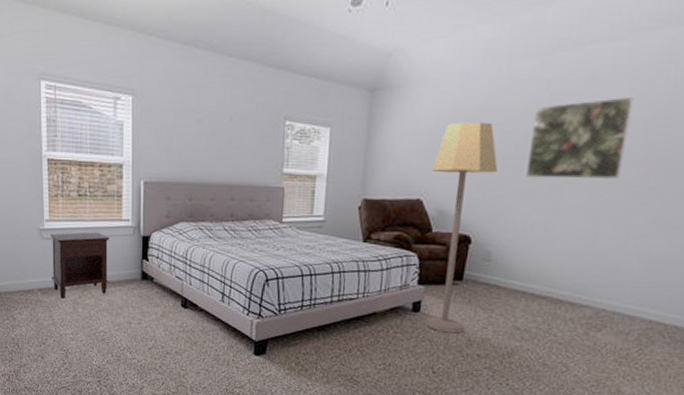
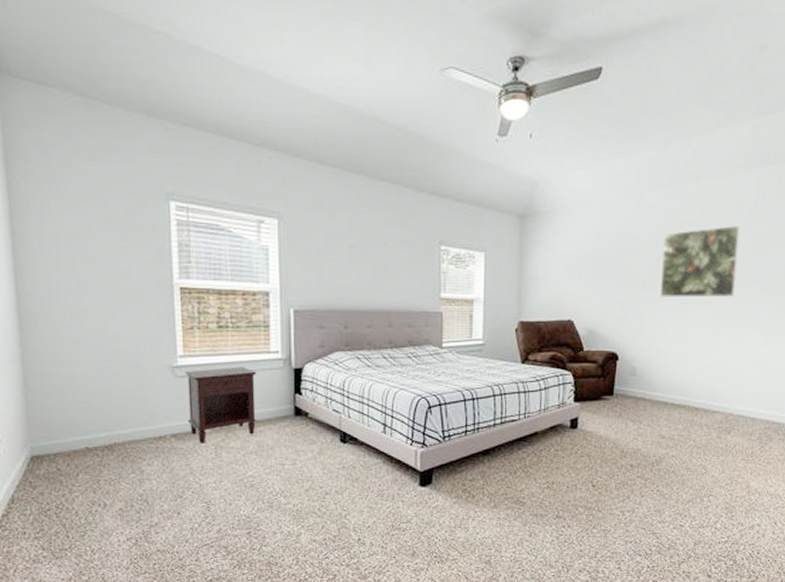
lamp: present [423,122,498,334] -> none [581,247,637,447]

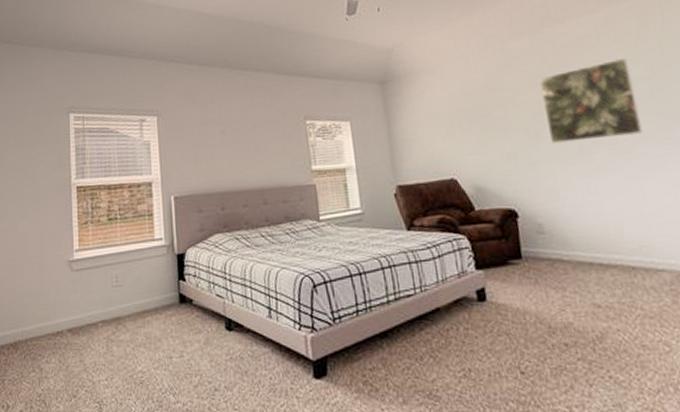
nightstand: present [184,366,257,443] -> none [79,256,145,337]

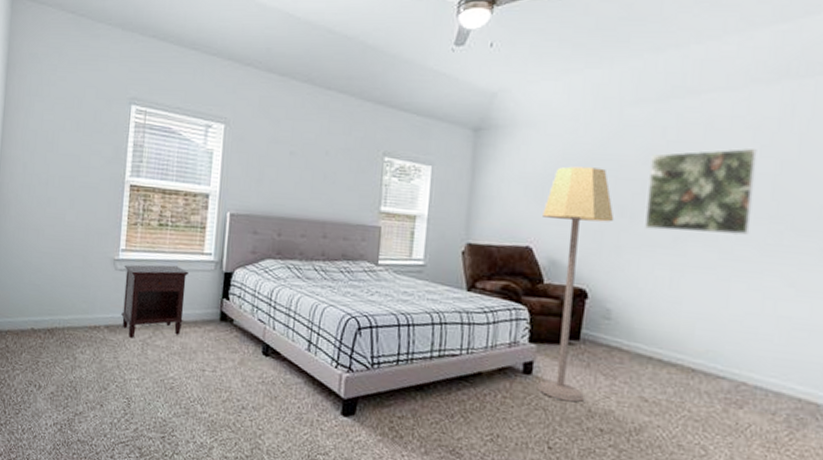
nightstand: none [79,256,145,337] -> present [121,264,188,338]
lamp: none [458,97,542,322] -> present [536,166,615,403]

